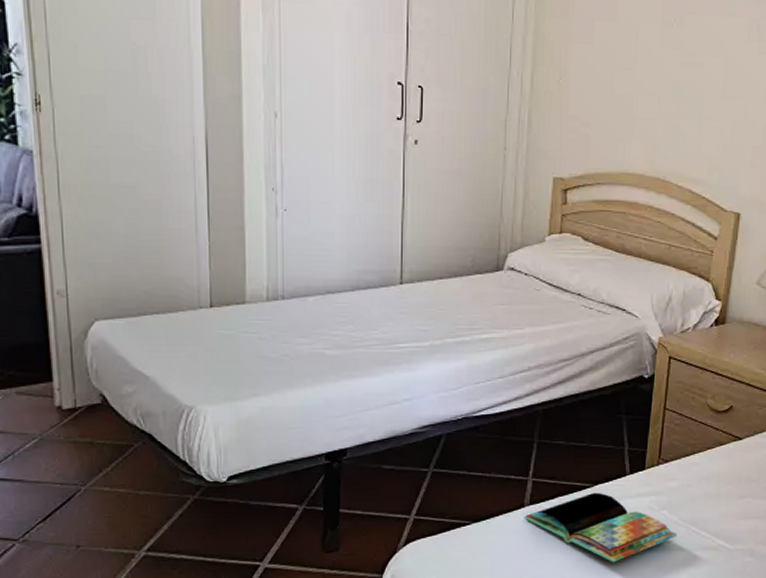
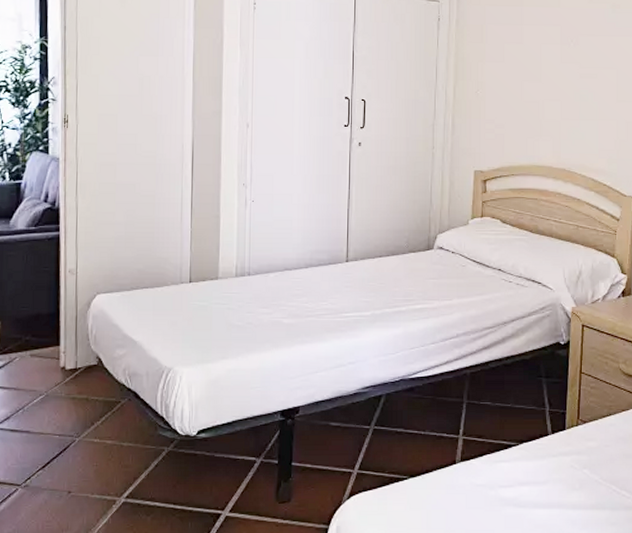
book: present [524,492,678,563] -> none [456,450,599,520]

